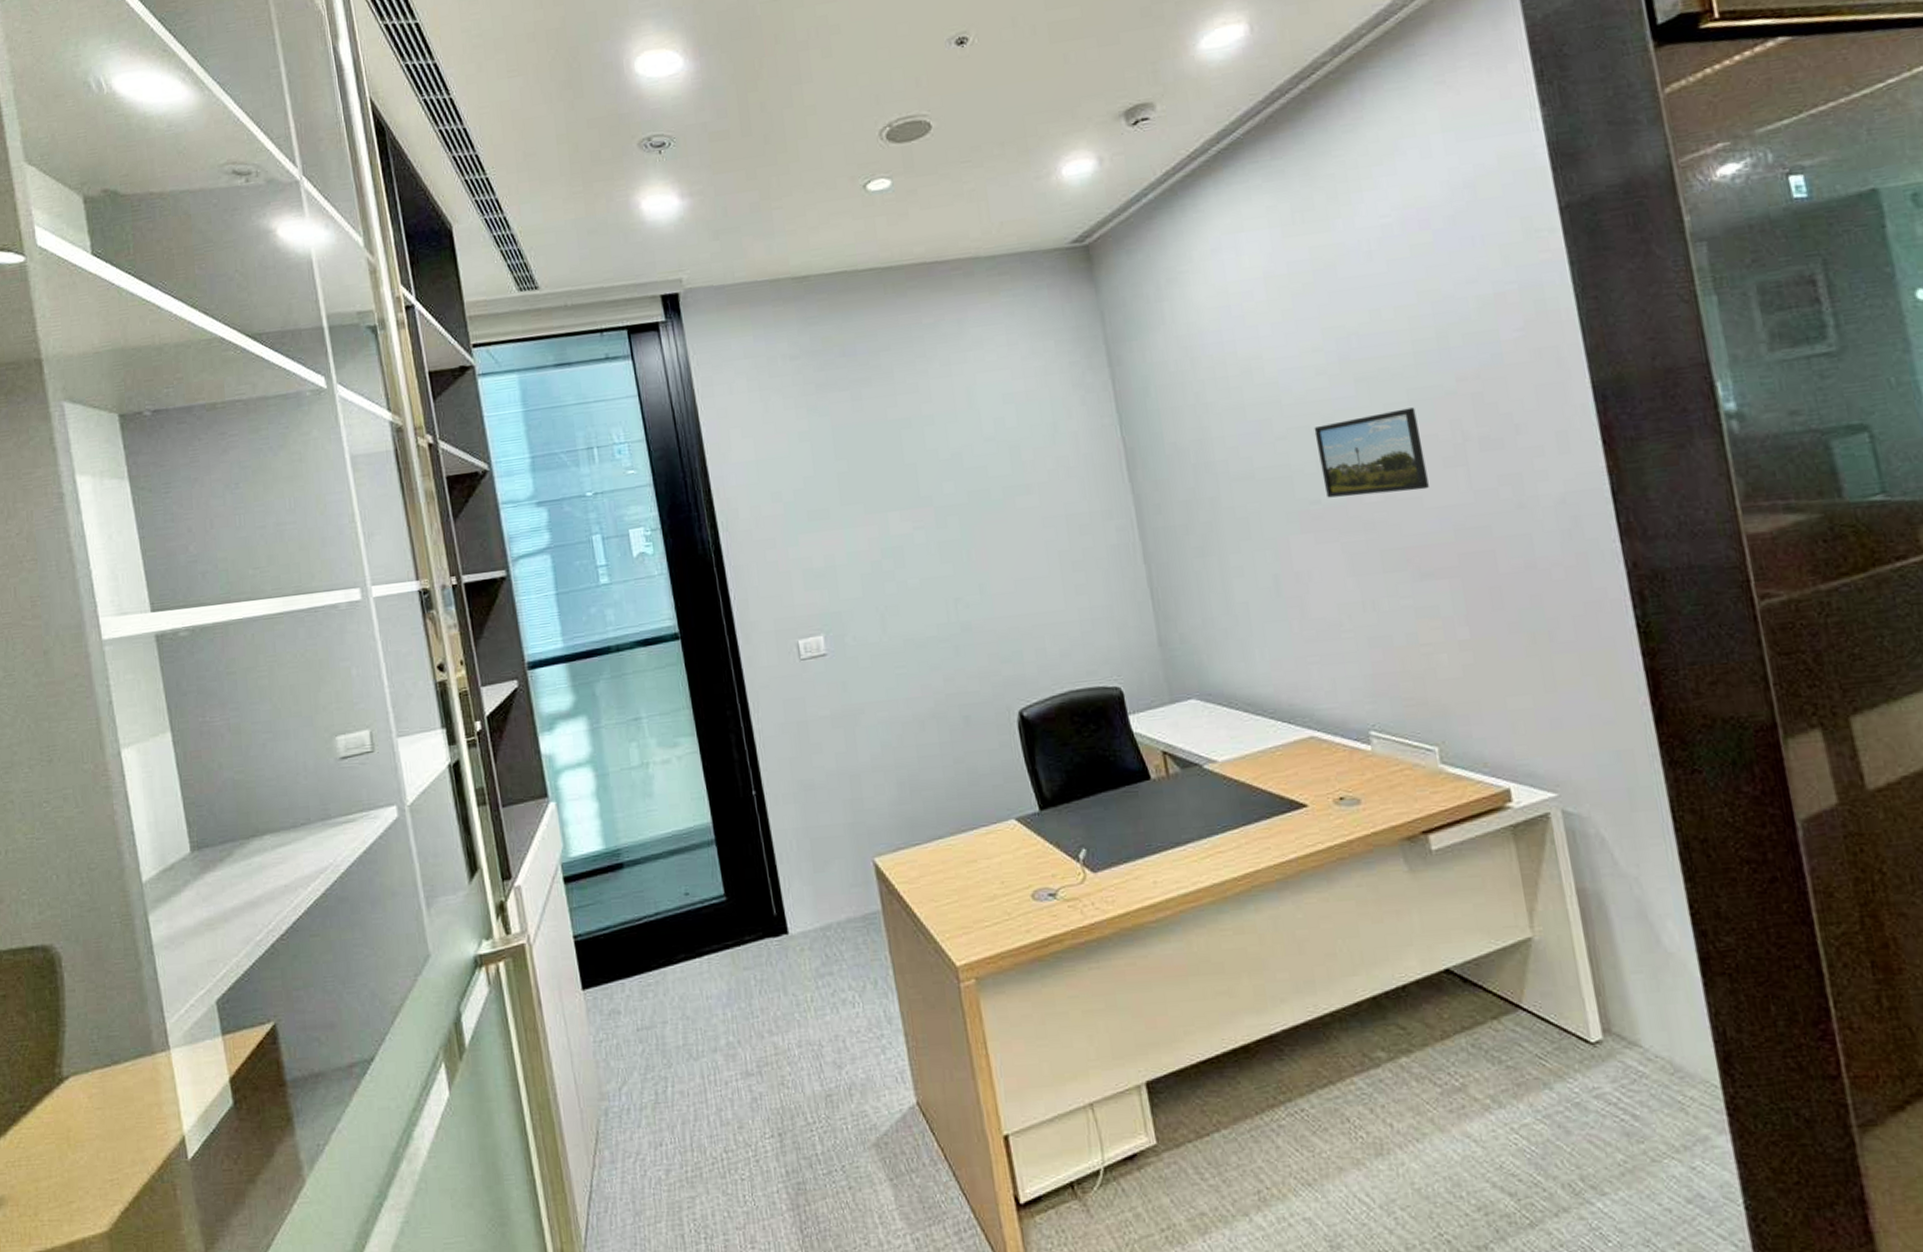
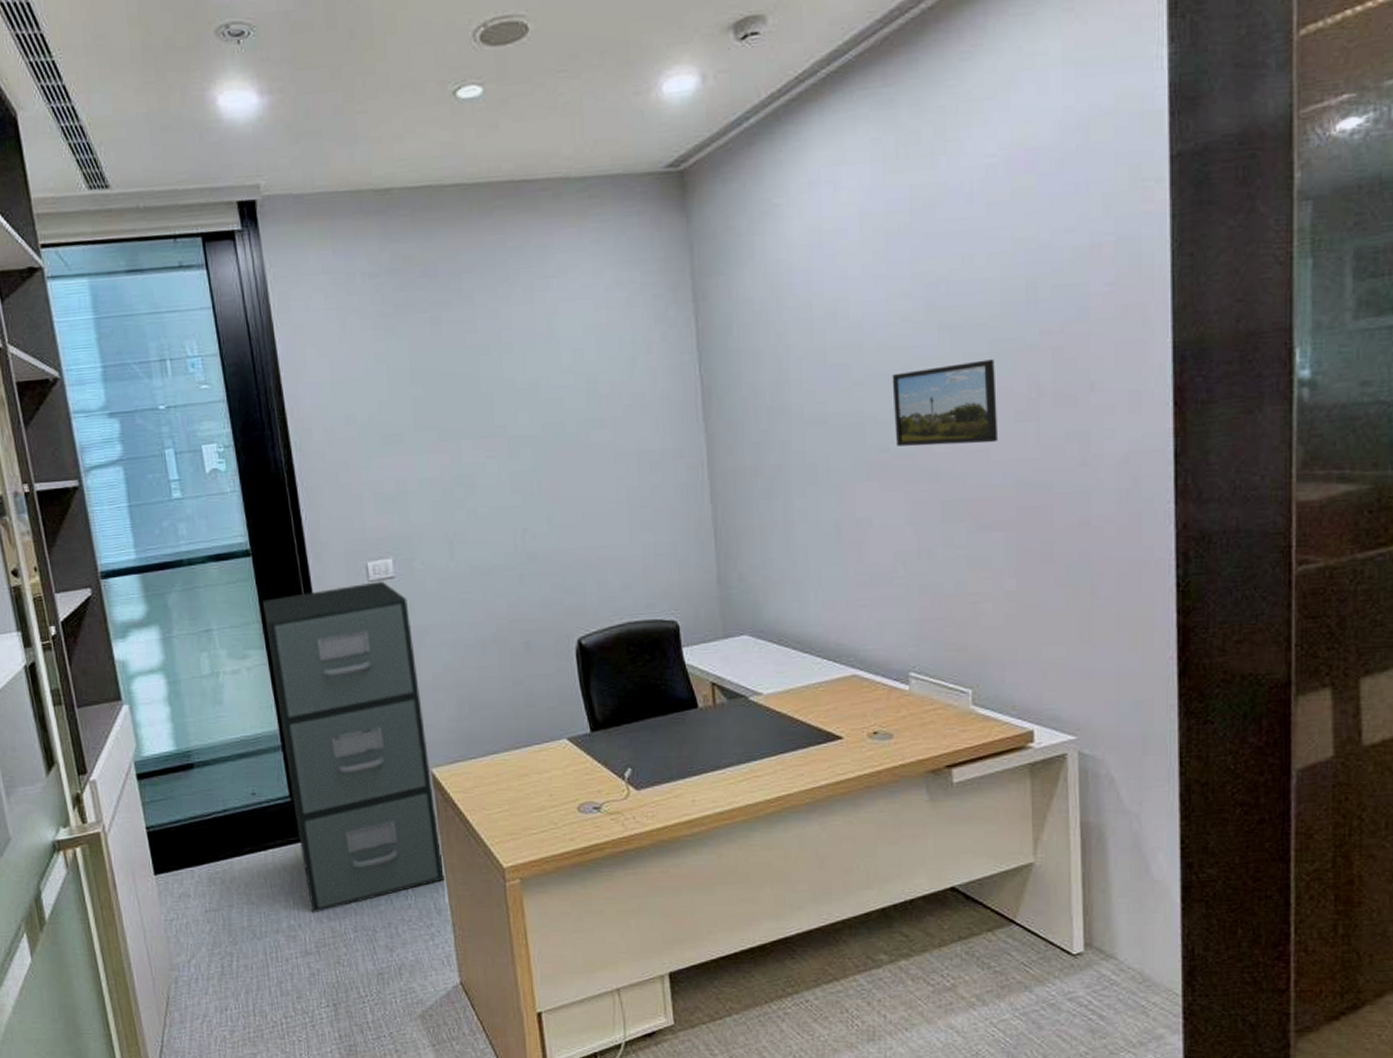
filing cabinet: none [693,659,894,1028] -> present [263,581,444,913]

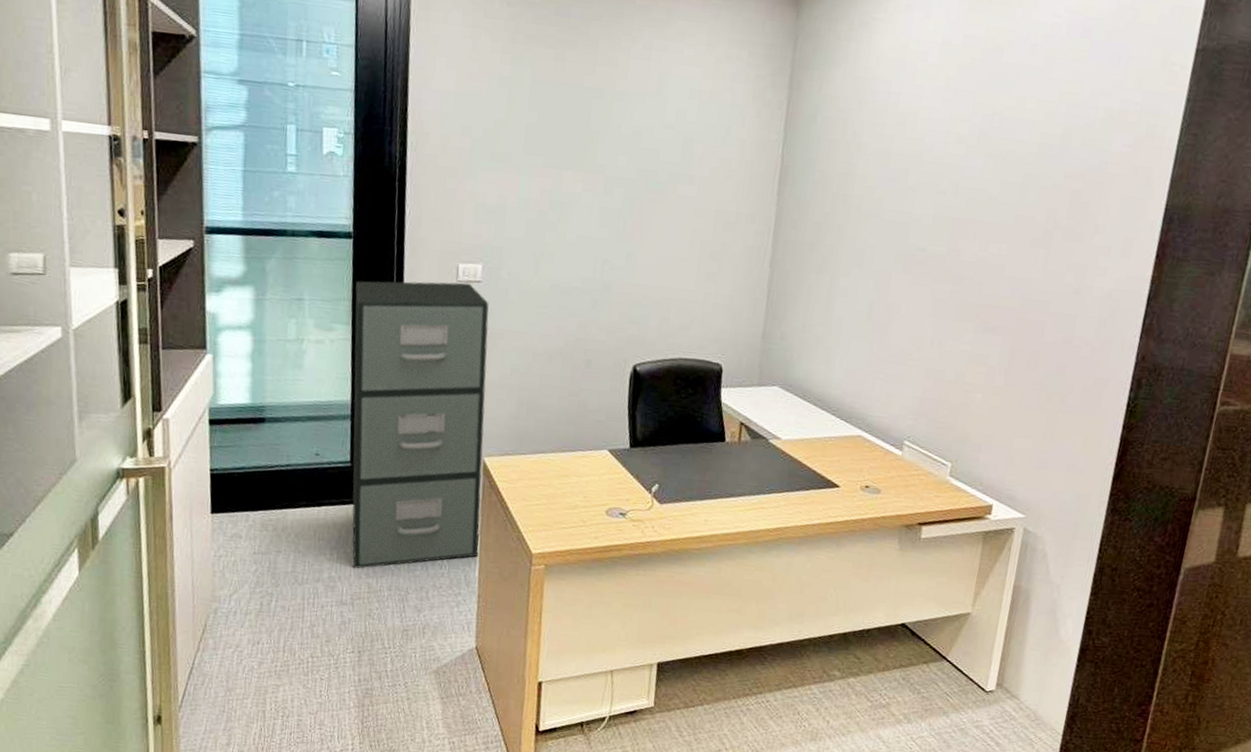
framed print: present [892,359,997,447] -> none [932,186,1025,261]

